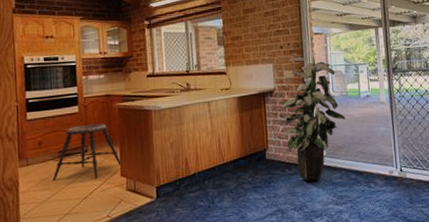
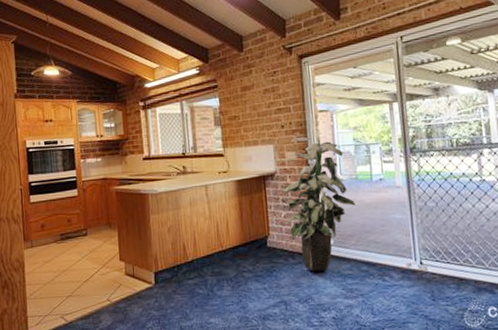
stool: present [52,123,121,180] -> none [55,207,120,263]

